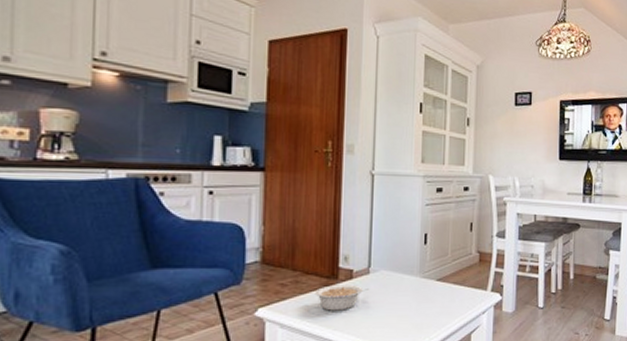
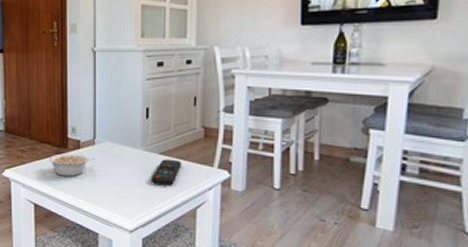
remote control: none [428,285,458,313] -> present [152,159,182,186]

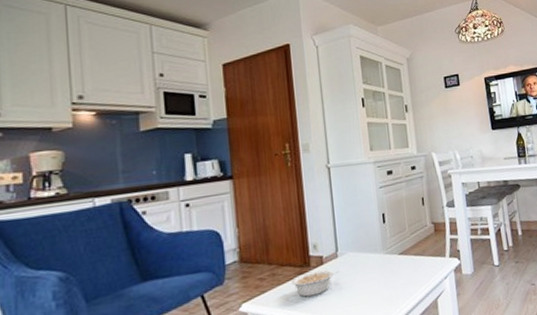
remote control: present [152,159,182,186] -> none [394,257,420,284]

